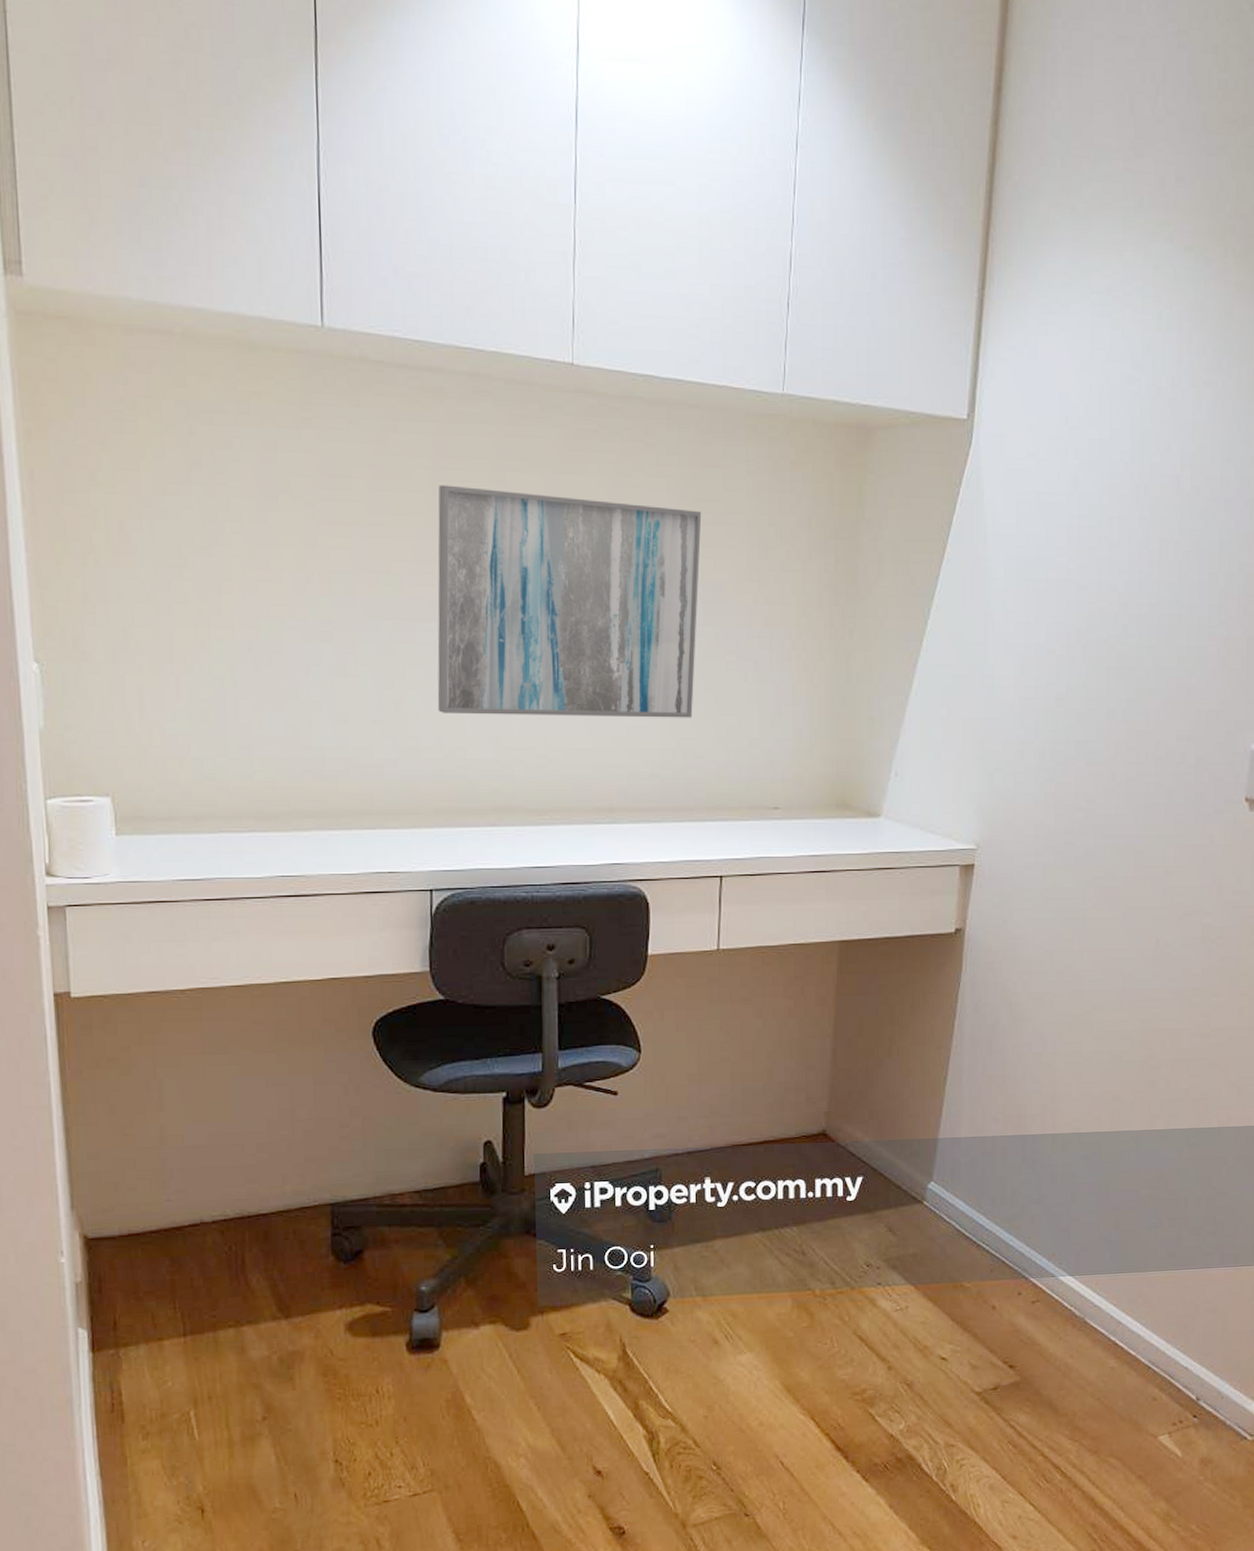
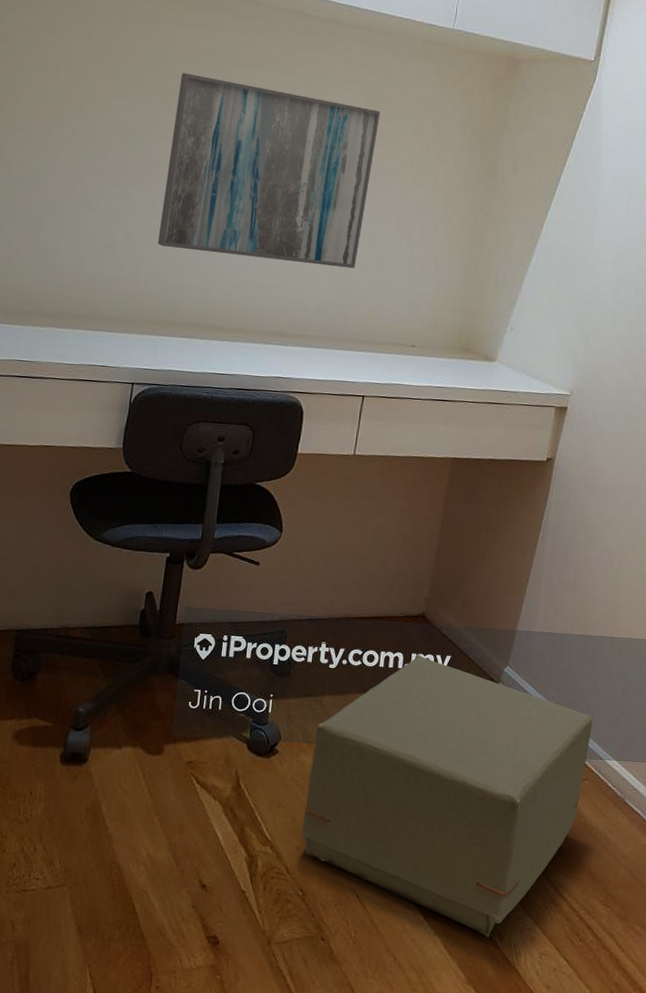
cardboard box: none [707,1180,1039,1491] -> present [302,655,593,938]

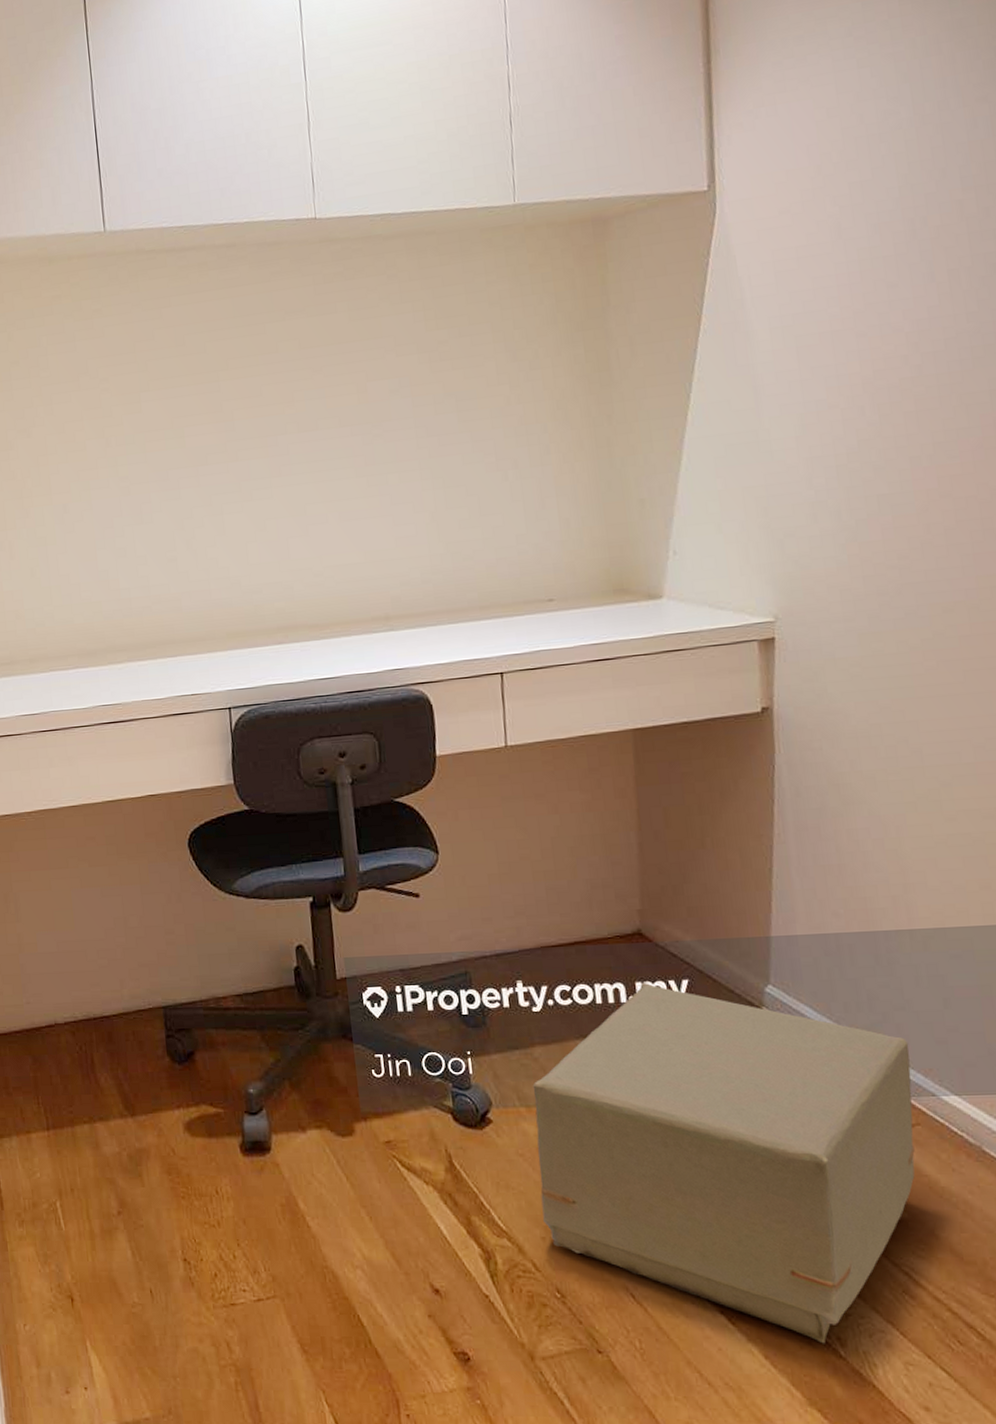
wall art: present [157,72,381,269] -> none [208,327,457,546]

